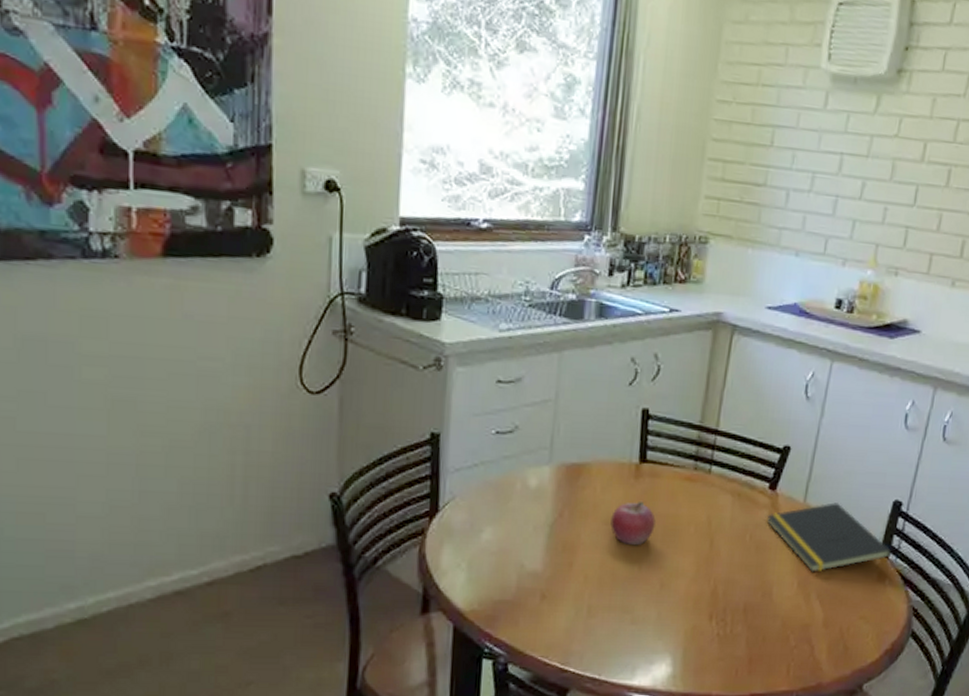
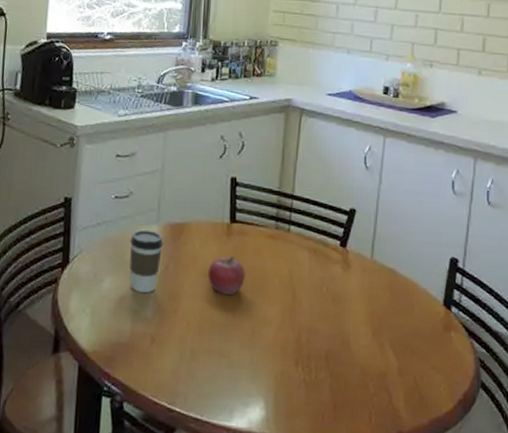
coffee cup: none [515,471,557,544] -> present [130,229,164,293]
notepad: present [766,502,892,572] -> none [340,259,454,323]

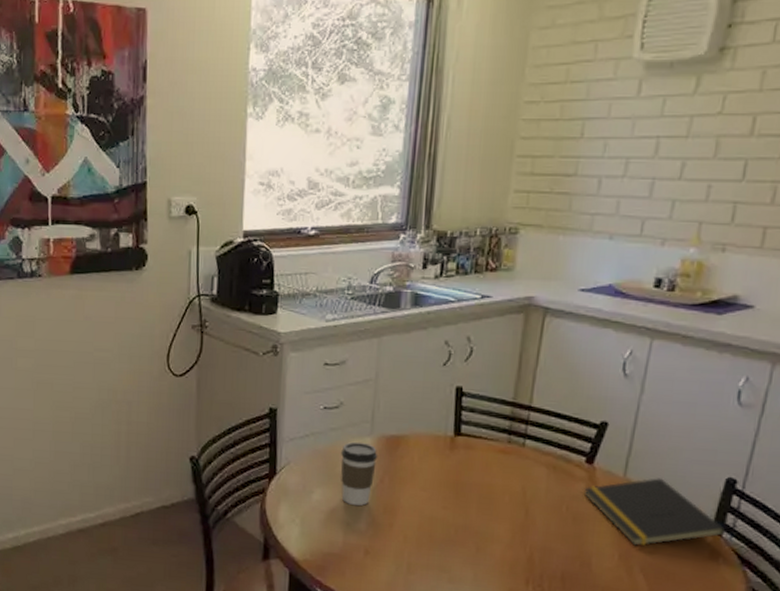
fruit: present [208,255,245,296] -> none [427,470,471,512]
notepad: none [340,259,454,323] -> present [583,478,726,546]

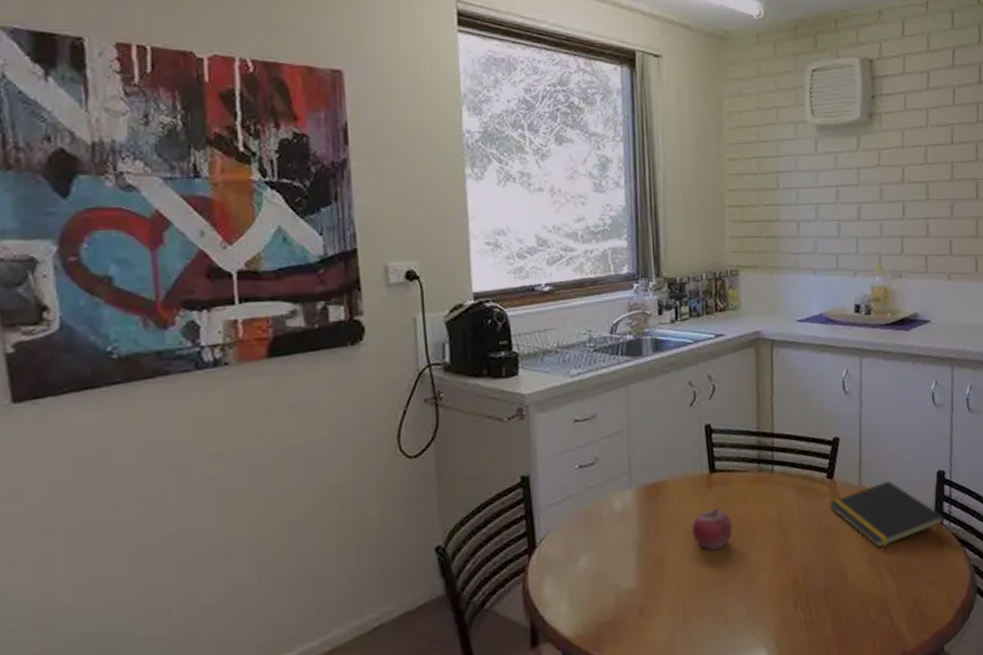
coffee cup: present [341,441,378,506] -> none [602,496,640,565]
fruit: none [427,470,471,512] -> present [692,507,733,550]

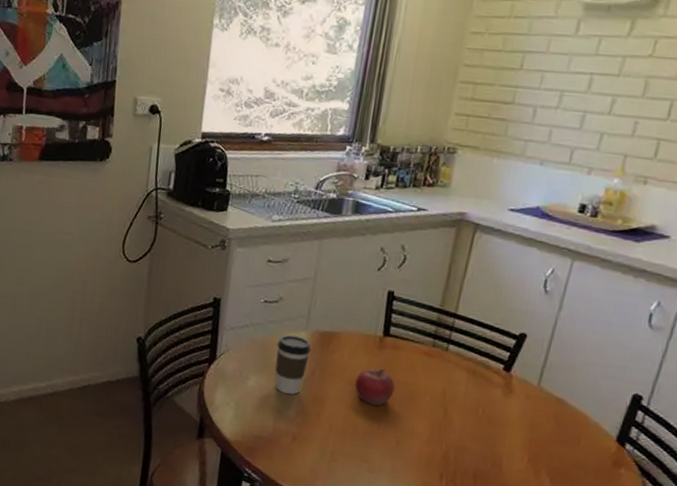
coffee cup: none [602,496,640,565] -> present [274,334,312,395]
notepad: present [829,481,945,548] -> none [499,389,629,451]

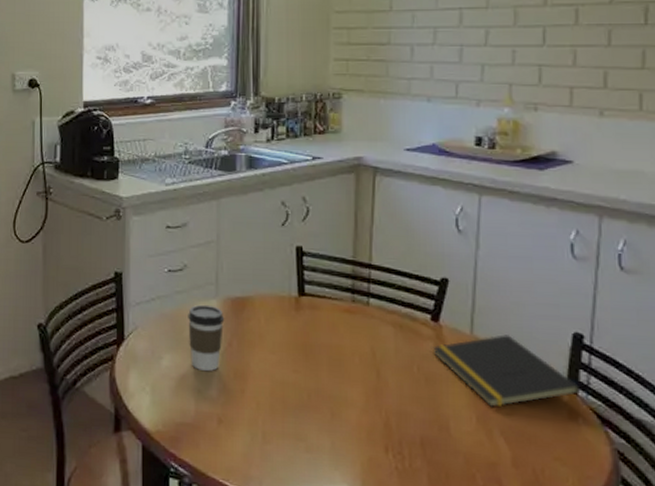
fruit: present [355,368,395,406] -> none [277,331,320,375]
notepad: none [499,389,629,451] -> present [432,334,581,407]

